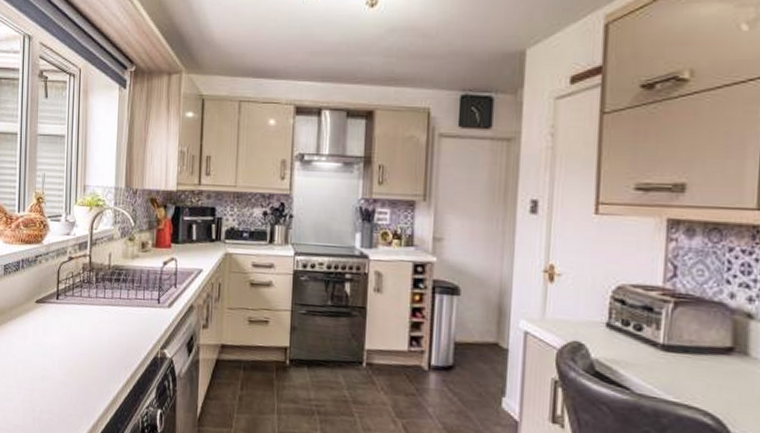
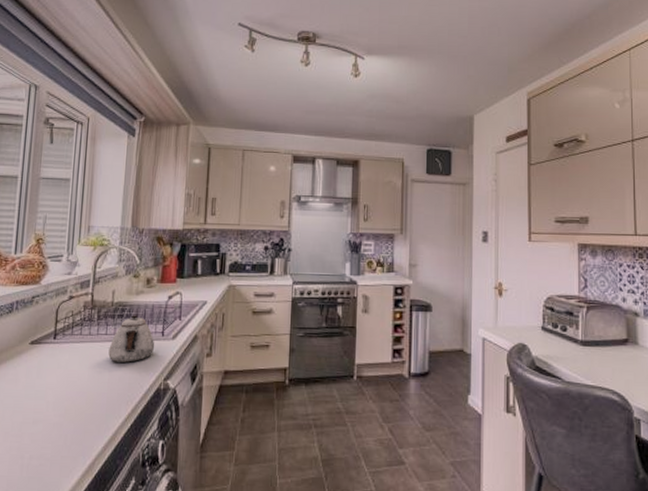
teapot: none [107,280,151,329] -> present [108,315,155,364]

